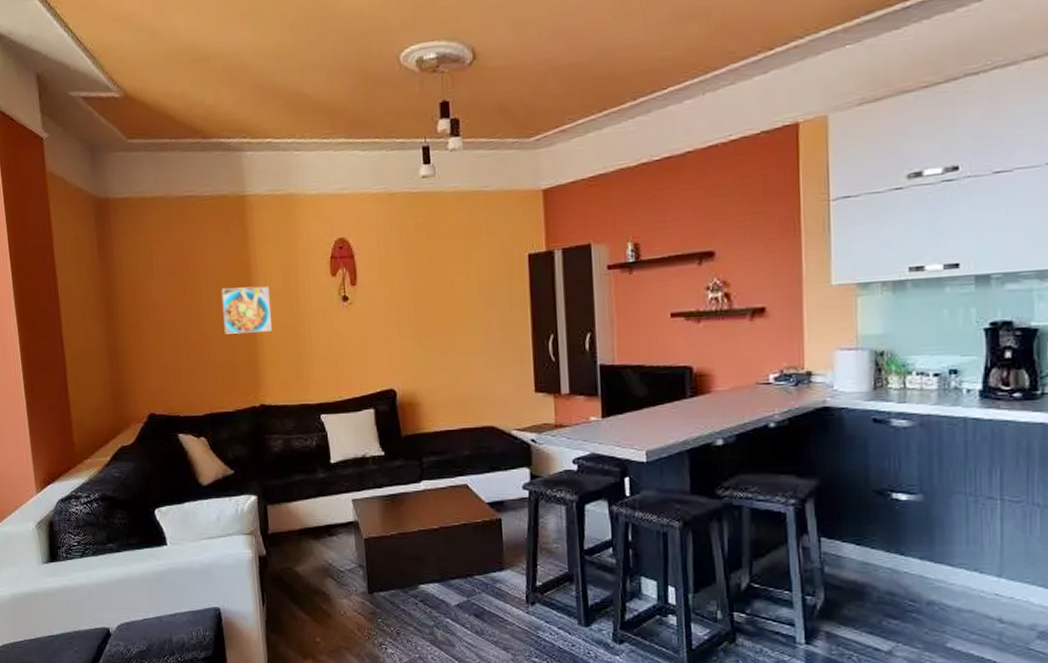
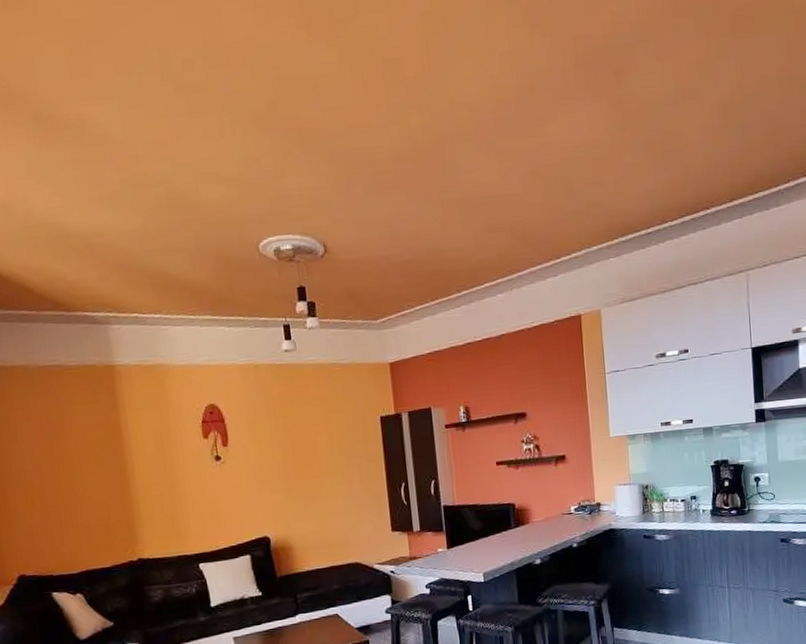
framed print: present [221,286,272,334] -> none [93,449,147,495]

